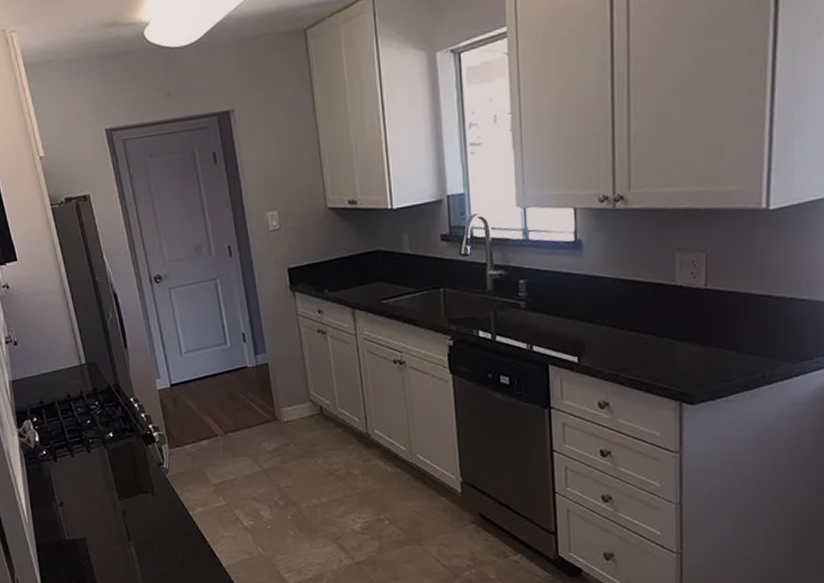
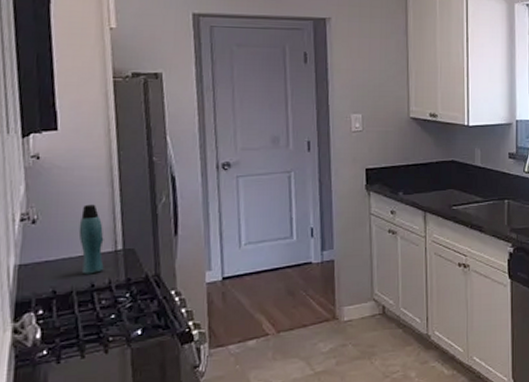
bottle: none [48,325,75,387] -> present [78,204,104,274]

